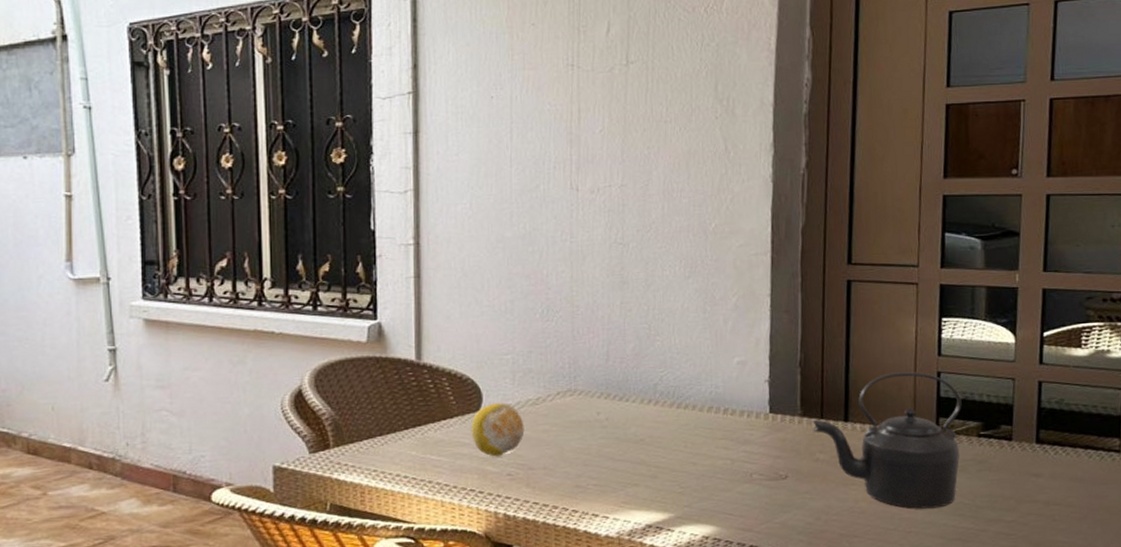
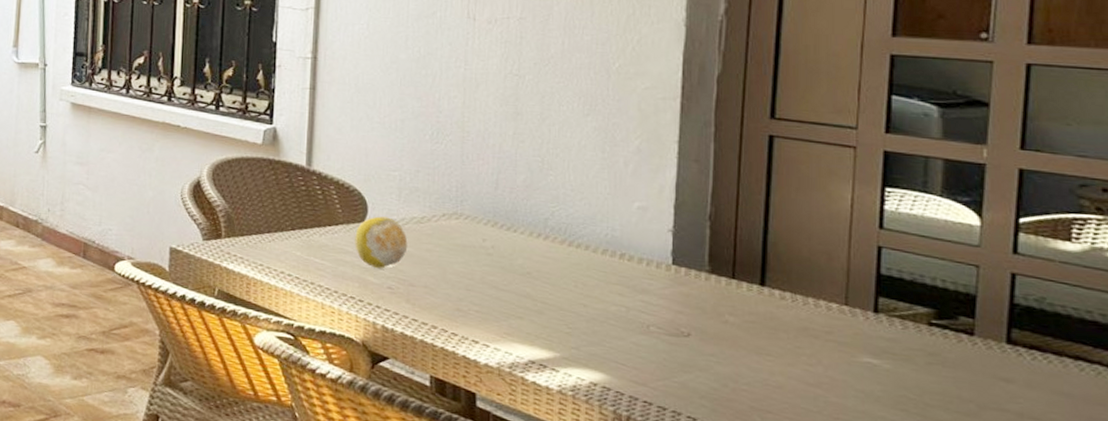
kettle: present [813,372,962,509] -> none [722,240,908,398]

